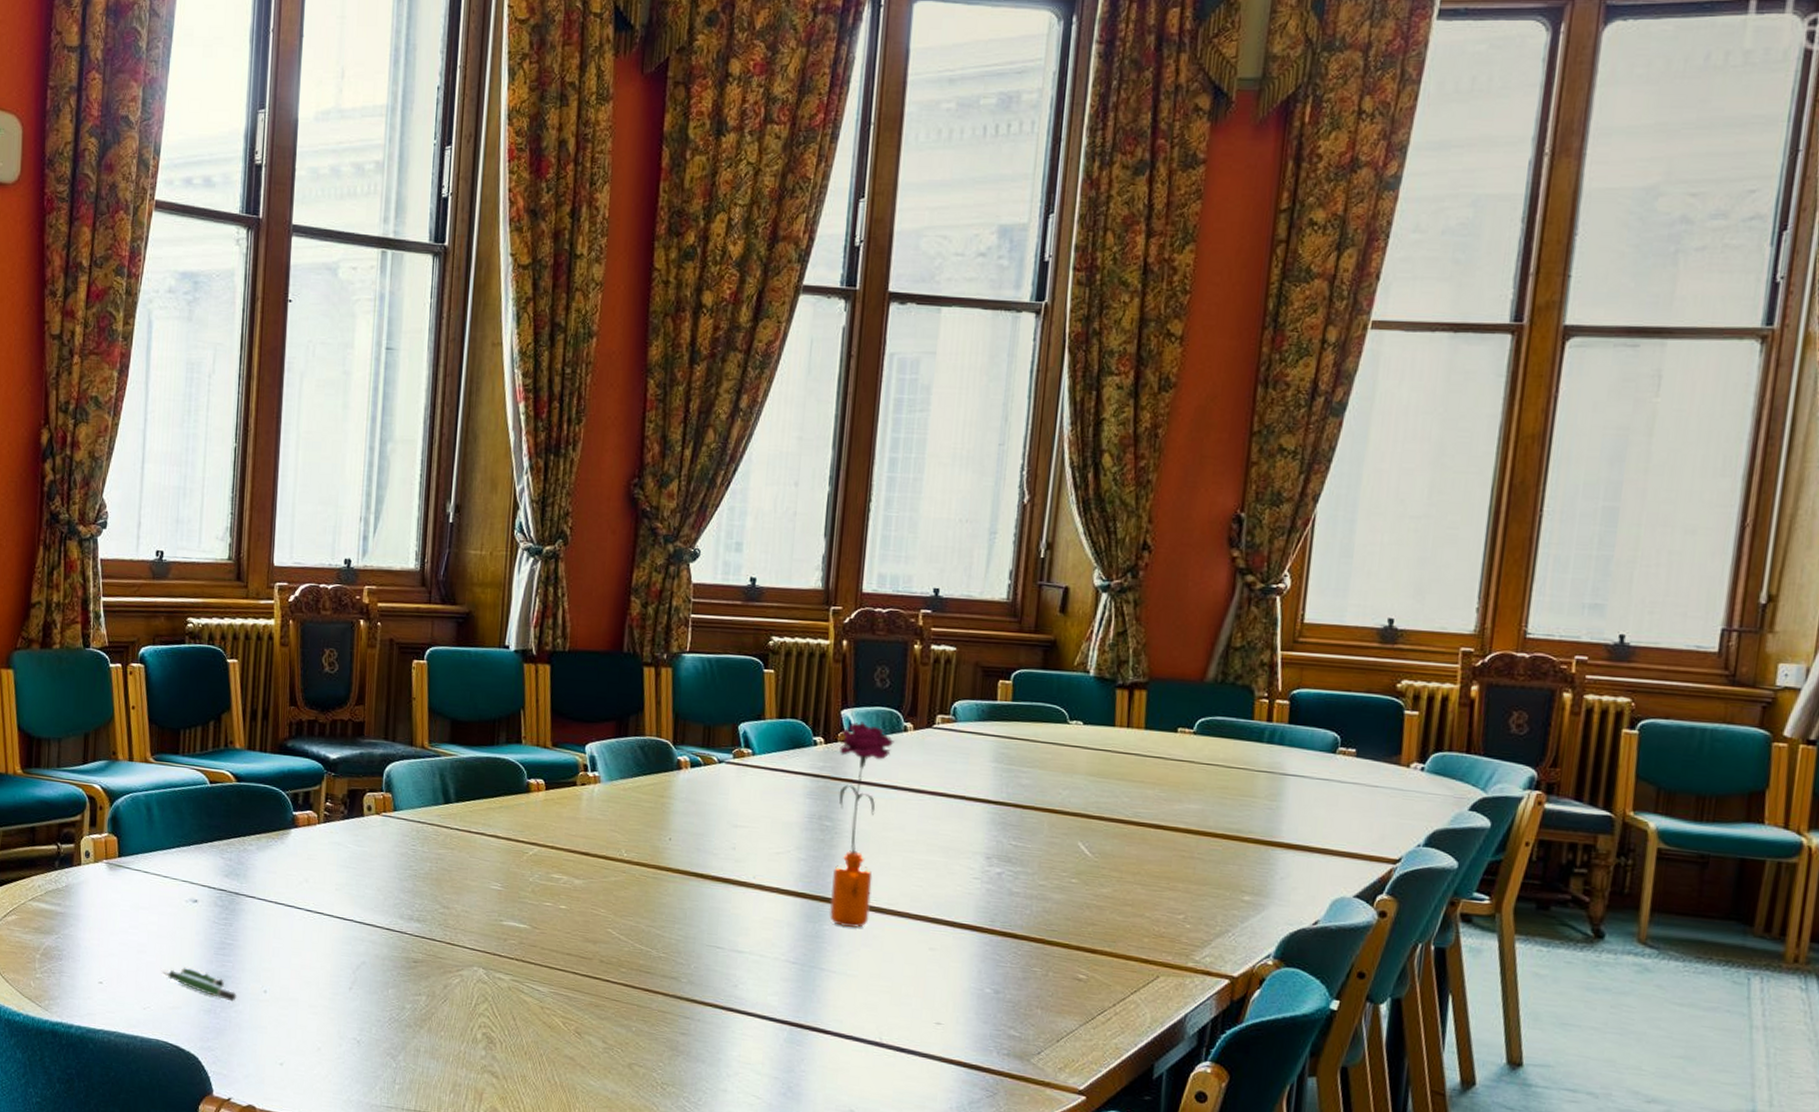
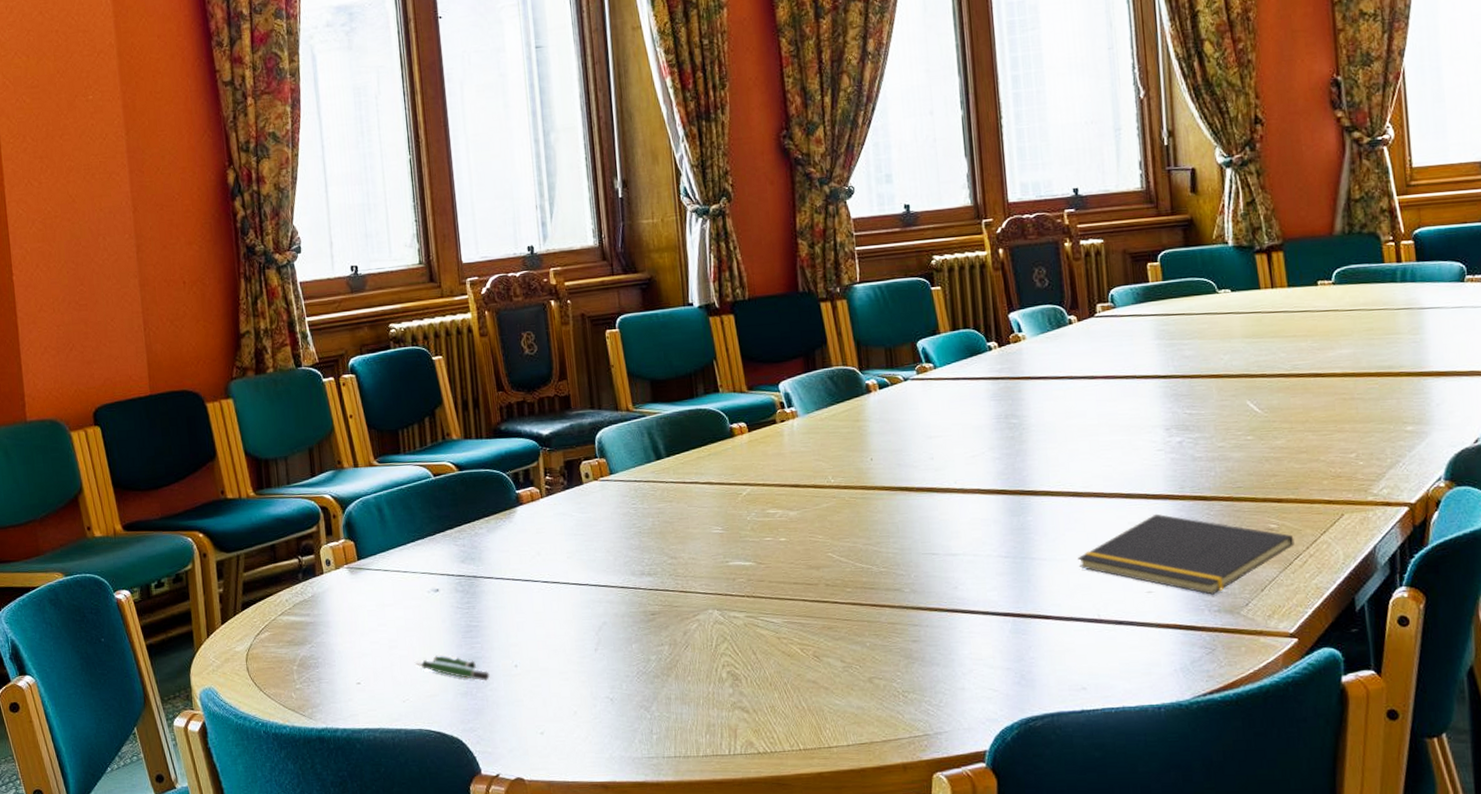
flower: present [829,722,895,928] -> none [1012,321,1068,516]
notepad: none [869,943,1102,1037] -> present [1078,513,1295,595]

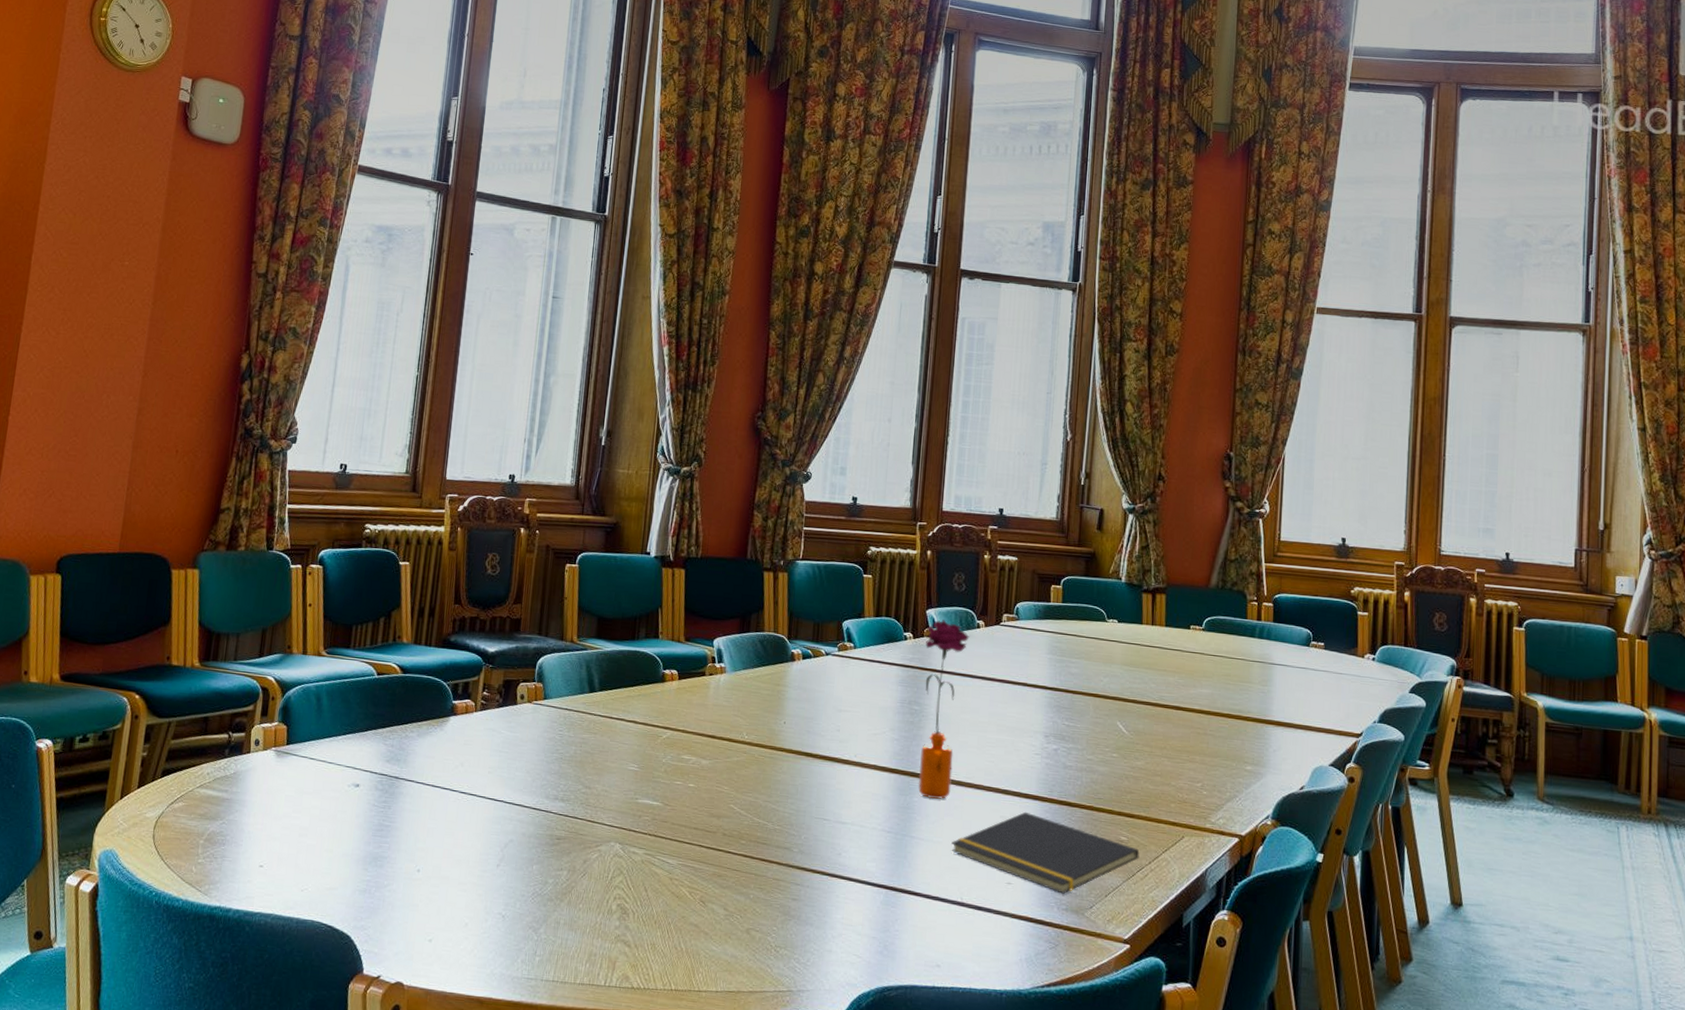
pen: present [414,652,490,681] -> none [321,847,391,882]
flower: none [1012,321,1068,516] -> present [918,620,970,799]

